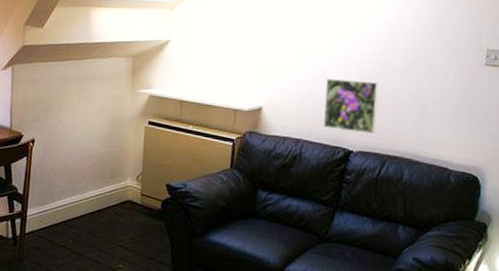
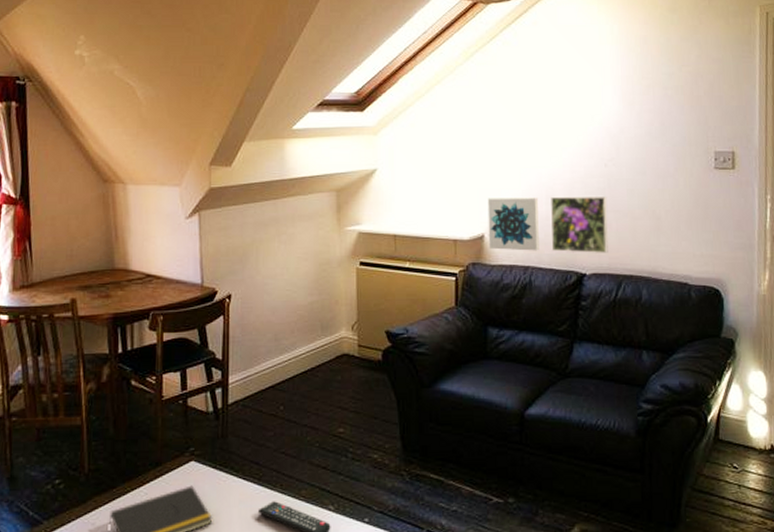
wall art: none [265,74,315,126] -> present [487,197,539,251]

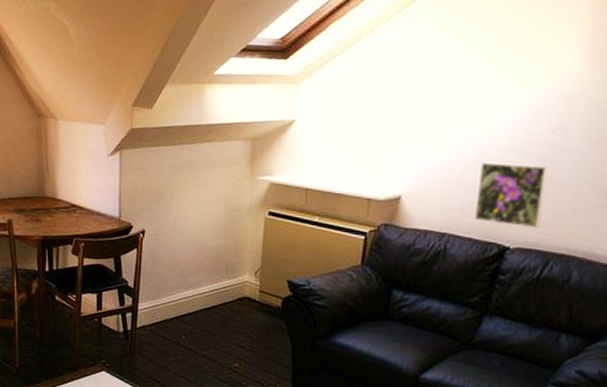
wall art: present [487,197,539,251] -> none [404,158,468,218]

